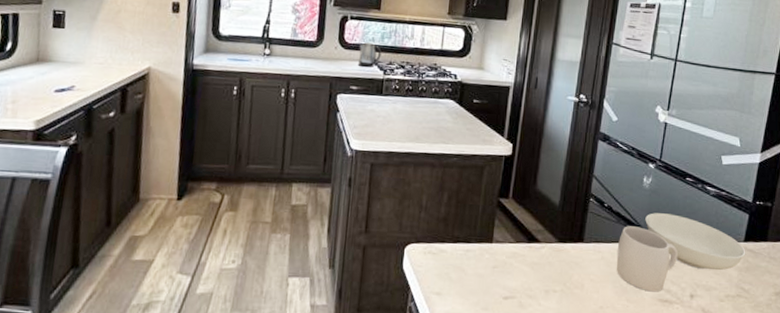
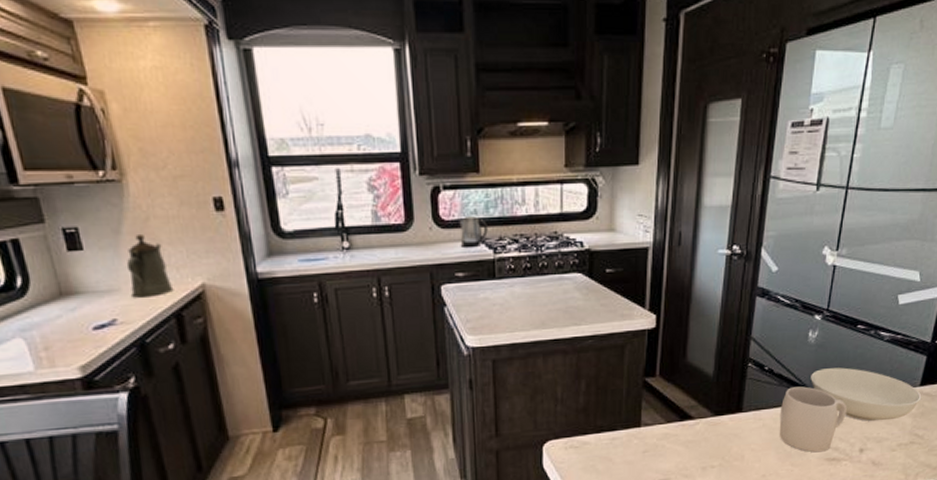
coffee pot: none [92,22,126,73] -> present [126,235,174,298]

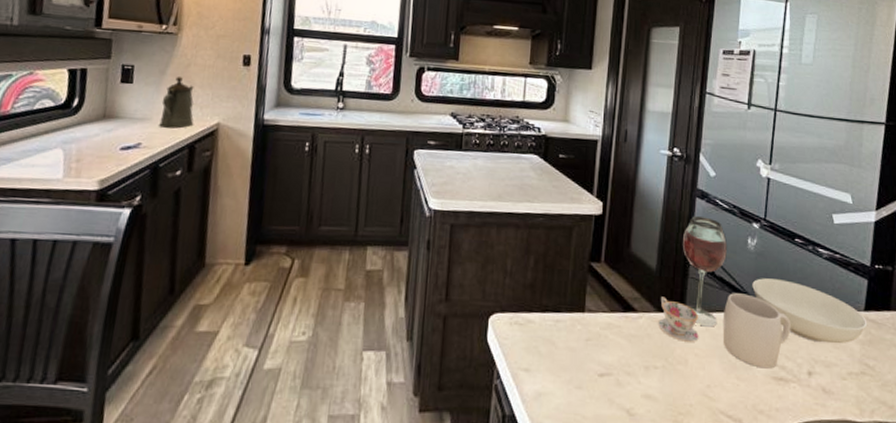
kettle: present [459,216,488,249] -> none [436,94,460,122]
teacup: none [715,400,756,440] -> present [658,296,699,342]
wineglass: none [740,315,788,423] -> present [682,216,728,327]

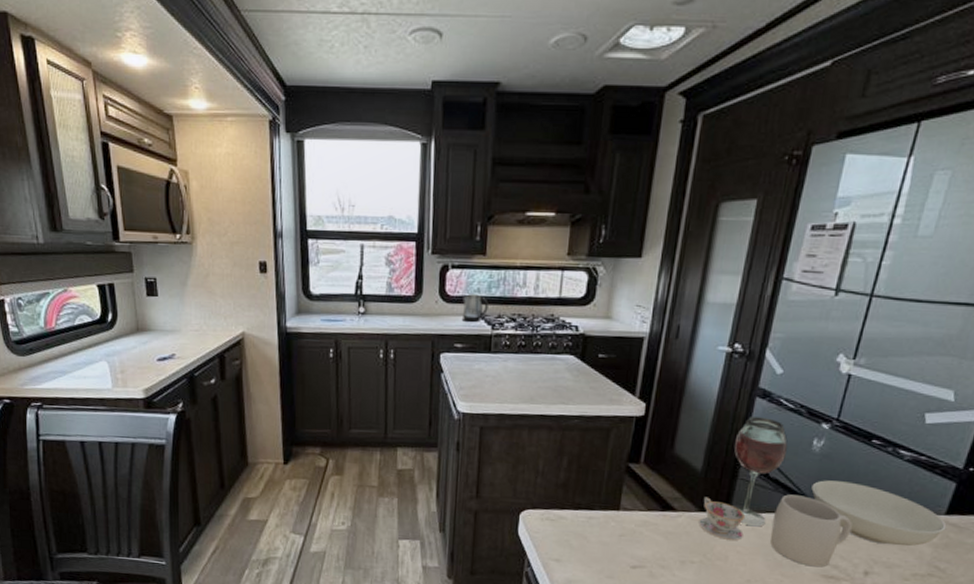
coffee pot: present [159,77,194,129] -> none [187,287,221,339]
kettle: none [436,94,460,122] -> present [462,294,489,323]

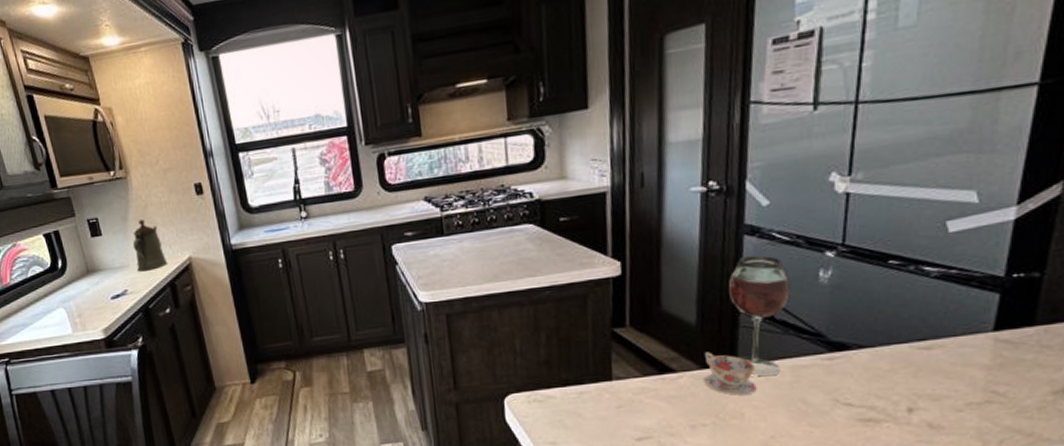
coffee pot: none [187,287,221,339] -> present [132,219,168,272]
kettle: present [462,294,489,323] -> none [405,178,434,209]
mug: present [770,494,852,567] -> none [787,334,883,412]
bowl: present [811,480,947,546] -> none [827,311,998,375]

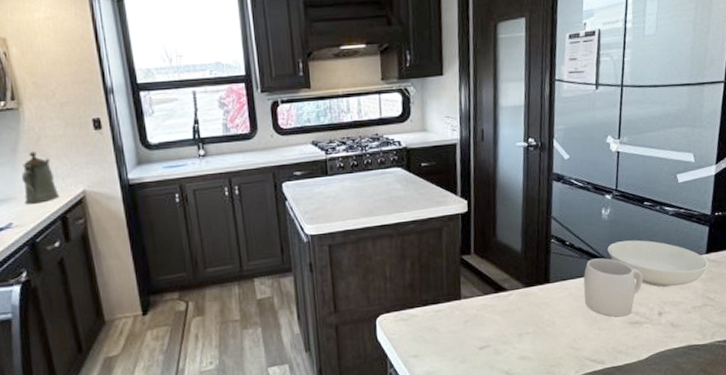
teacup: present [703,352,757,395] -> none [527,273,564,308]
wineglass: present [728,255,791,377] -> none [543,197,584,292]
mug: none [787,334,883,412] -> present [583,258,643,317]
bowl: none [827,311,998,375] -> present [607,240,709,287]

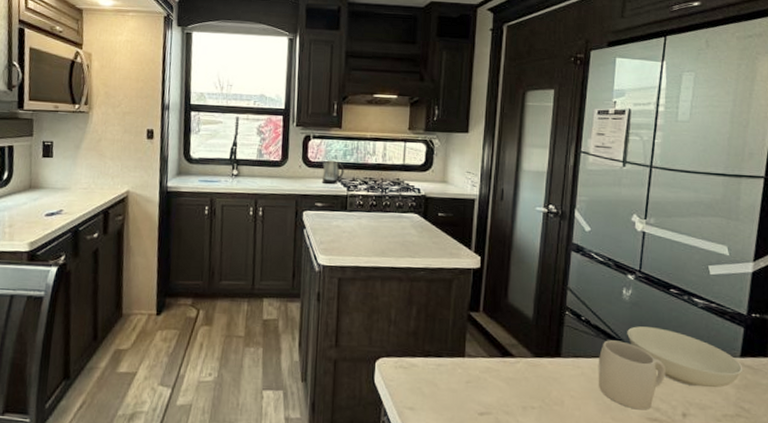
coffee pot: present [21,152,60,205] -> none [77,150,107,197]
kettle: none [295,124,320,151] -> present [322,160,344,185]

